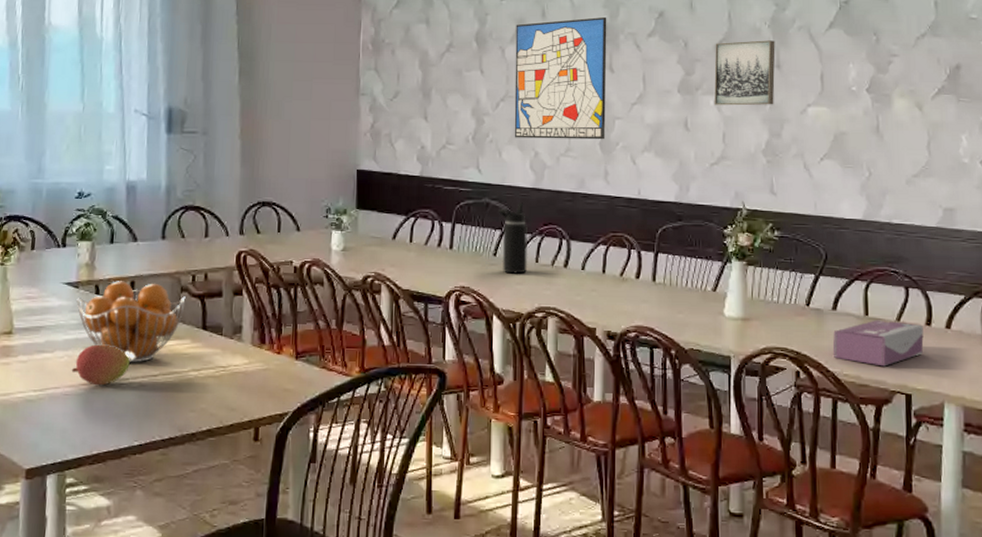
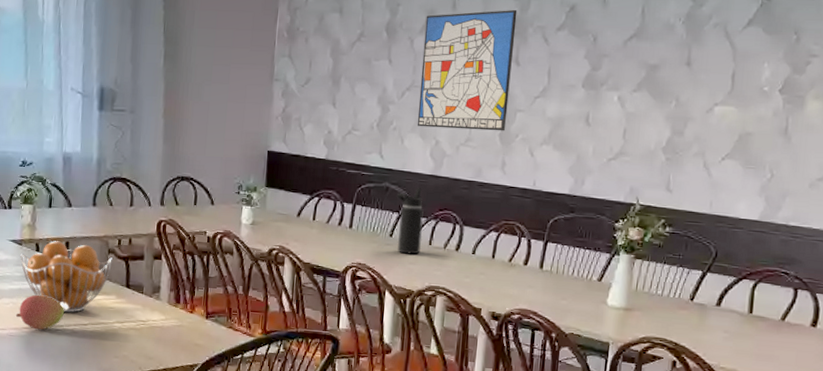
wall art: present [714,40,775,106] -> none [618,37,688,103]
tissue box: present [833,320,924,367] -> none [712,318,808,363]

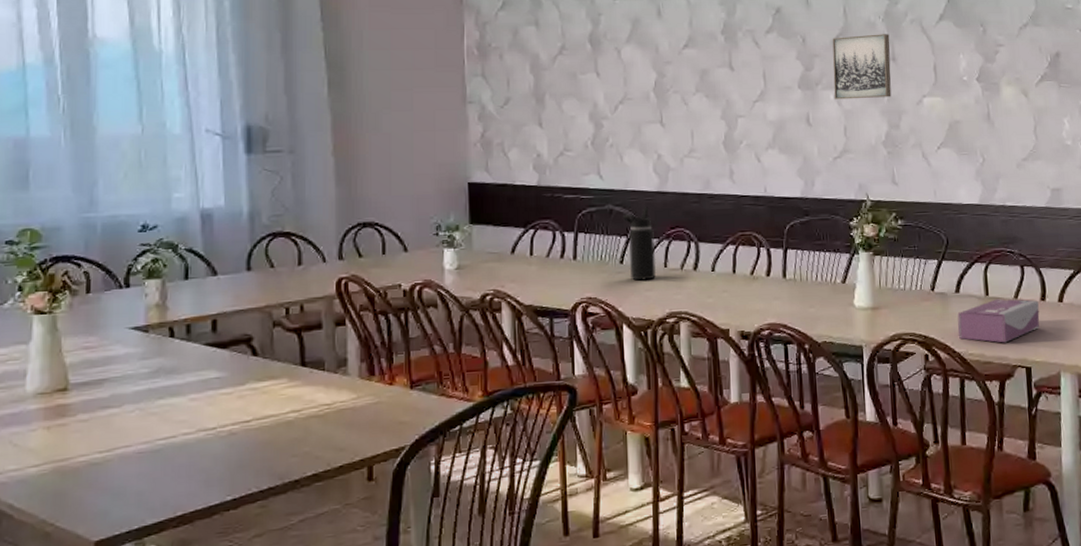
fruit: present [15,294,64,330] -> none [144,392,216,439]
fruit basket: present [20,241,113,313] -> none [146,320,279,410]
wall art: present [417,9,517,131] -> none [631,14,729,141]
wall art: none [618,37,688,103] -> present [832,34,892,100]
tissue box: none [712,318,808,363] -> present [957,299,1040,343]

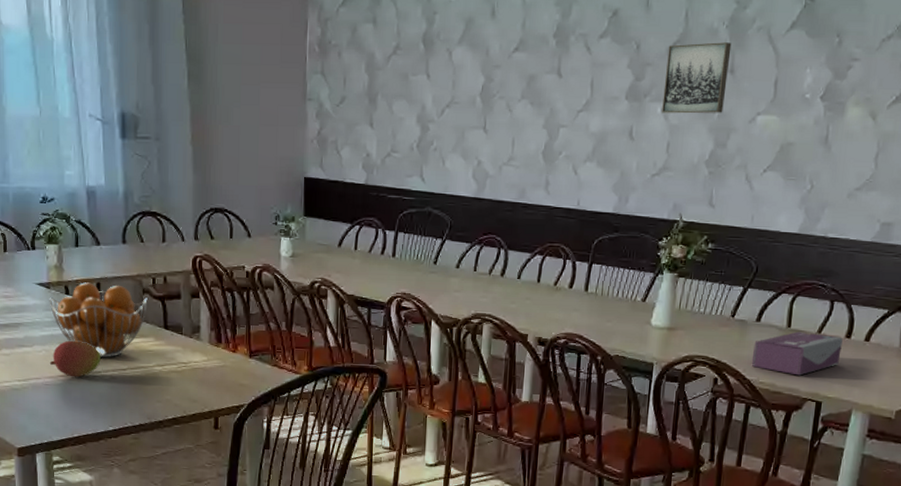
fruit: none [144,392,216,439] -> present [49,340,101,378]
fruit basket: none [146,320,279,410] -> present [49,282,148,358]
water bottle: present [622,207,657,281] -> none [439,212,468,282]

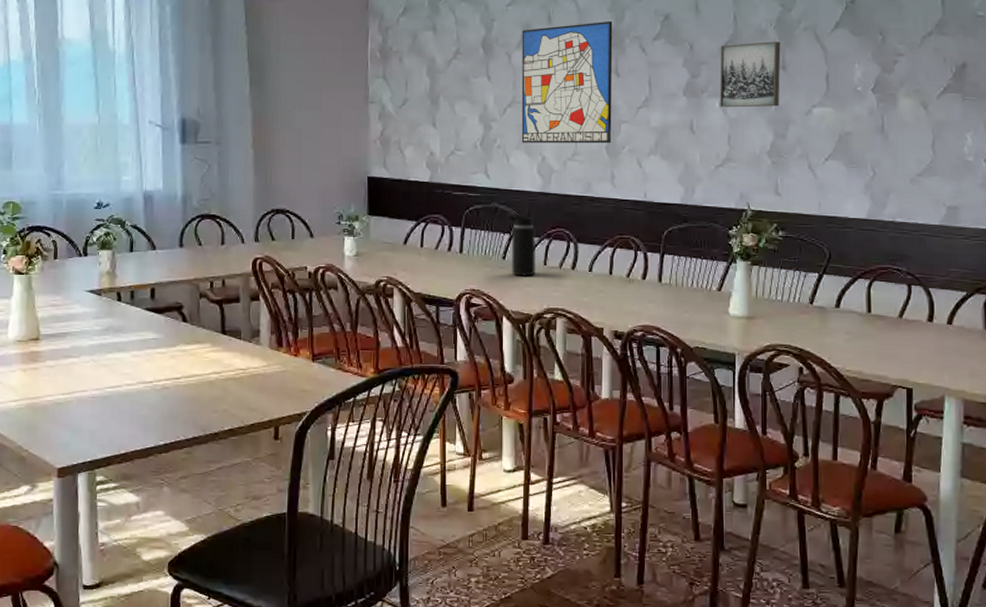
fruit basket: present [49,282,148,358] -> none [99,288,205,367]
fruit: present [49,340,101,378] -> none [97,349,153,389]
water bottle: none [439,212,468,282] -> present [506,206,537,276]
wall art: none [458,15,559,149] -> present [521,20,613,144]
tissue box: present [752,331,843,376] -> none [836,317,925,362]

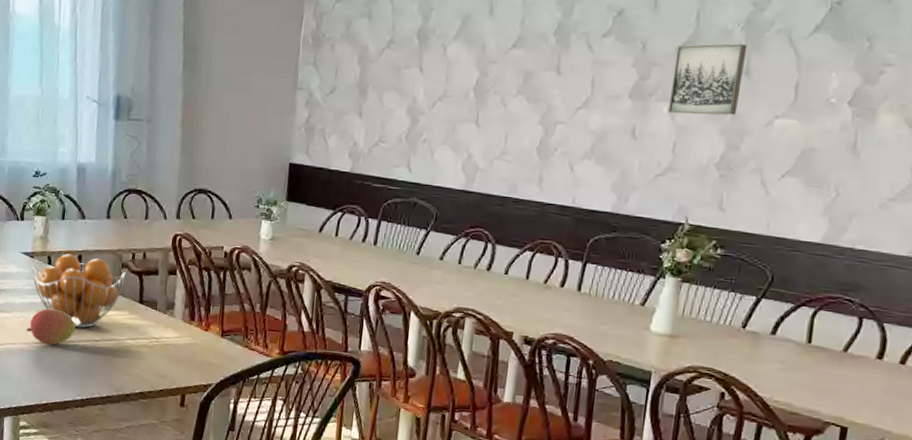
fruit: none [97,349,153,389] -> present [26,308,76,346]
fruit basket: none [99,288,205,367] -> present [32,254,126,328]
water bottle: present [506,206,537,276] -> none [424,204,454,274]
wall art: present [521,20,613,144] -> none [448,14,560,145]

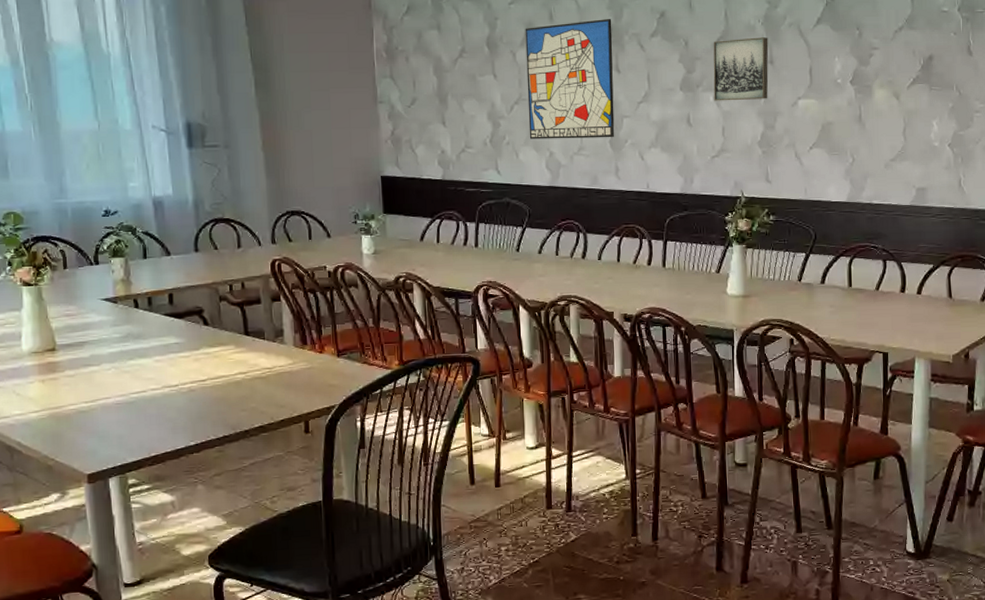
fruit: present [26,308,76,346] -> none [120,355,177,394]
fruit basket: present [32,254,126,328] -> none [116,294,225,371]
wall art: none [448,14,560,145] -> present [525,18,615,140]

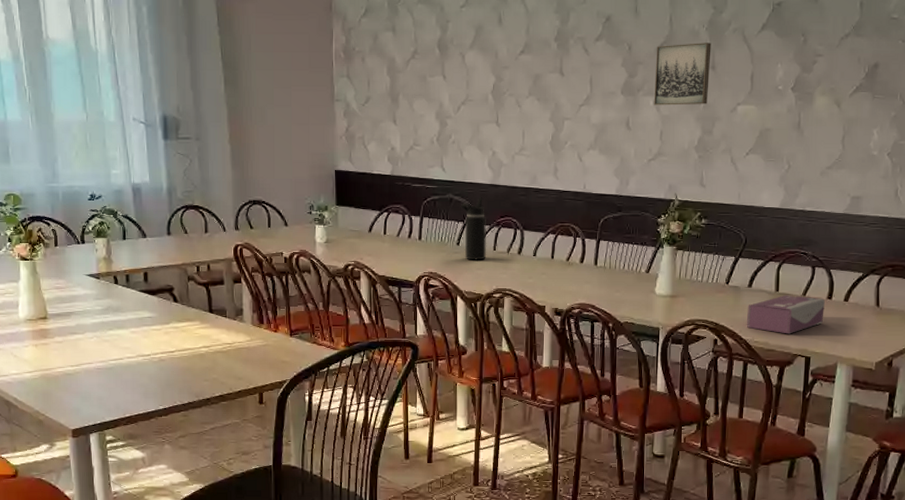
water bottle: none [518,200,549,267] -> present [460,197,487,260]
wall art: present [525,18,615,140] -> none [474,22,558,139]
tissue box: none [822,290,899,330] -> present [747,295,825,334]

